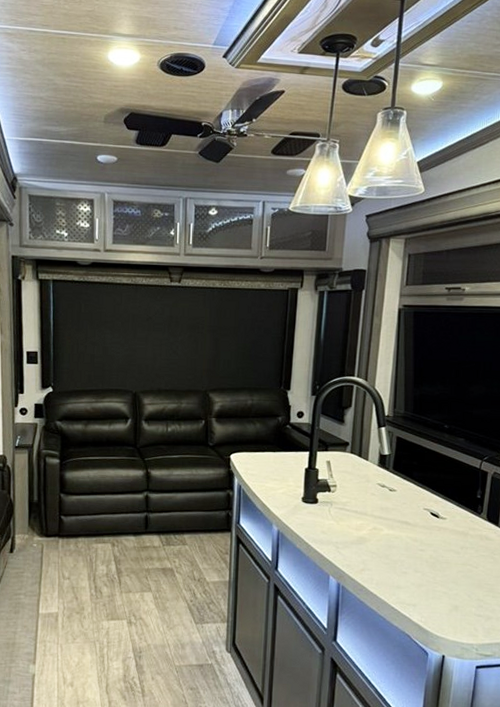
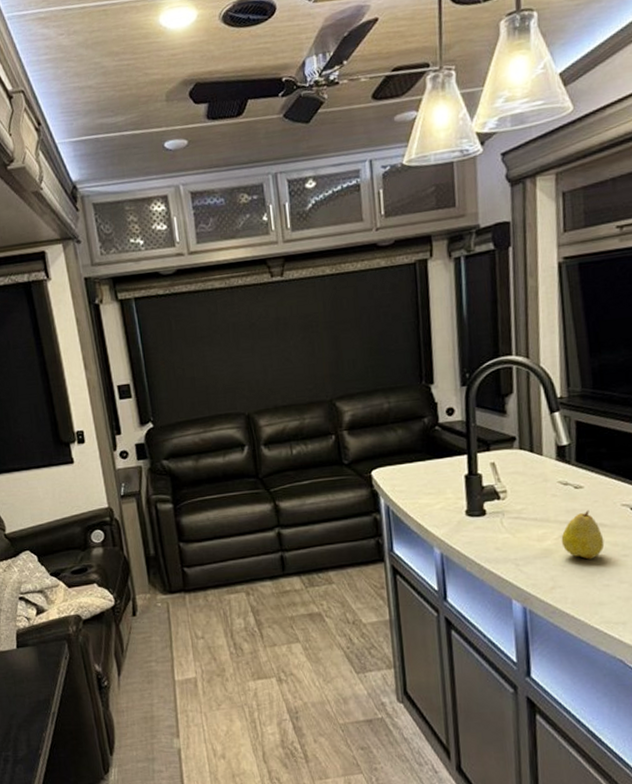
fruit: none [374,510,407,550] -> present [561,510,605,560]

